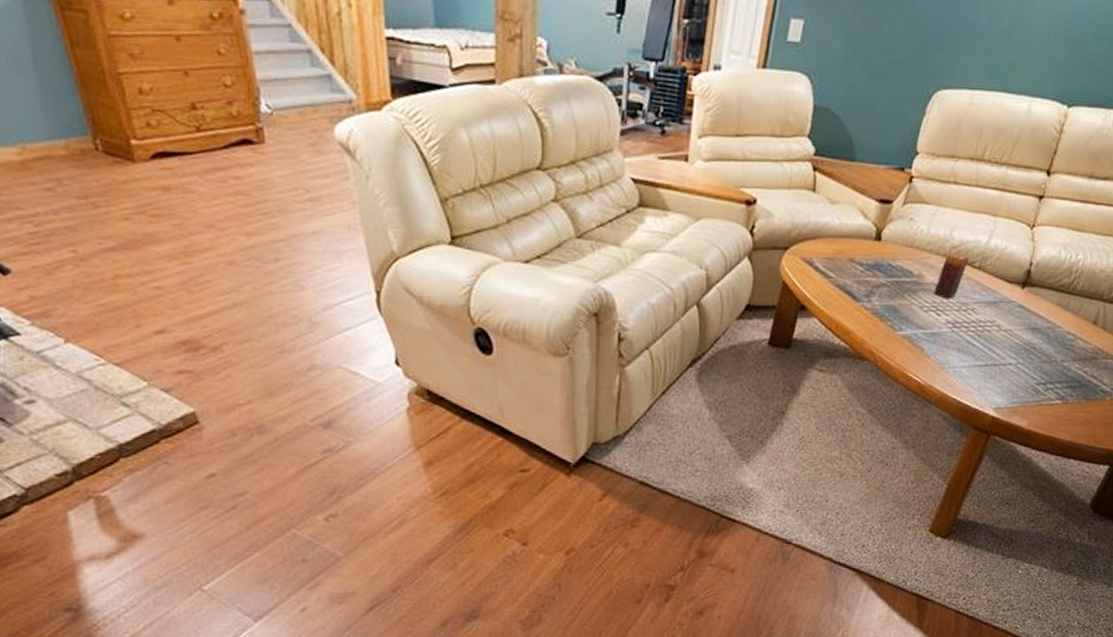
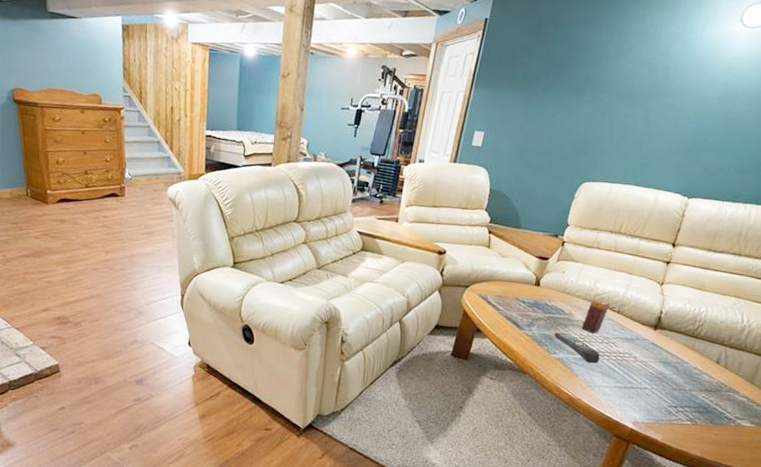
remote control: none [900,301,956,337] -> present [554,332,600,363]

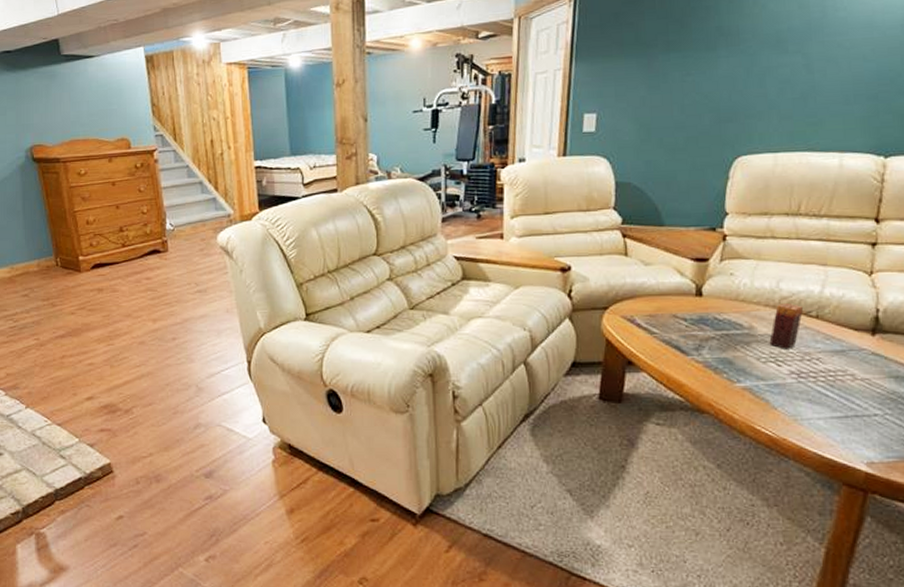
remote control: present [554,332,600,363] -> none [733,353,803,388]

